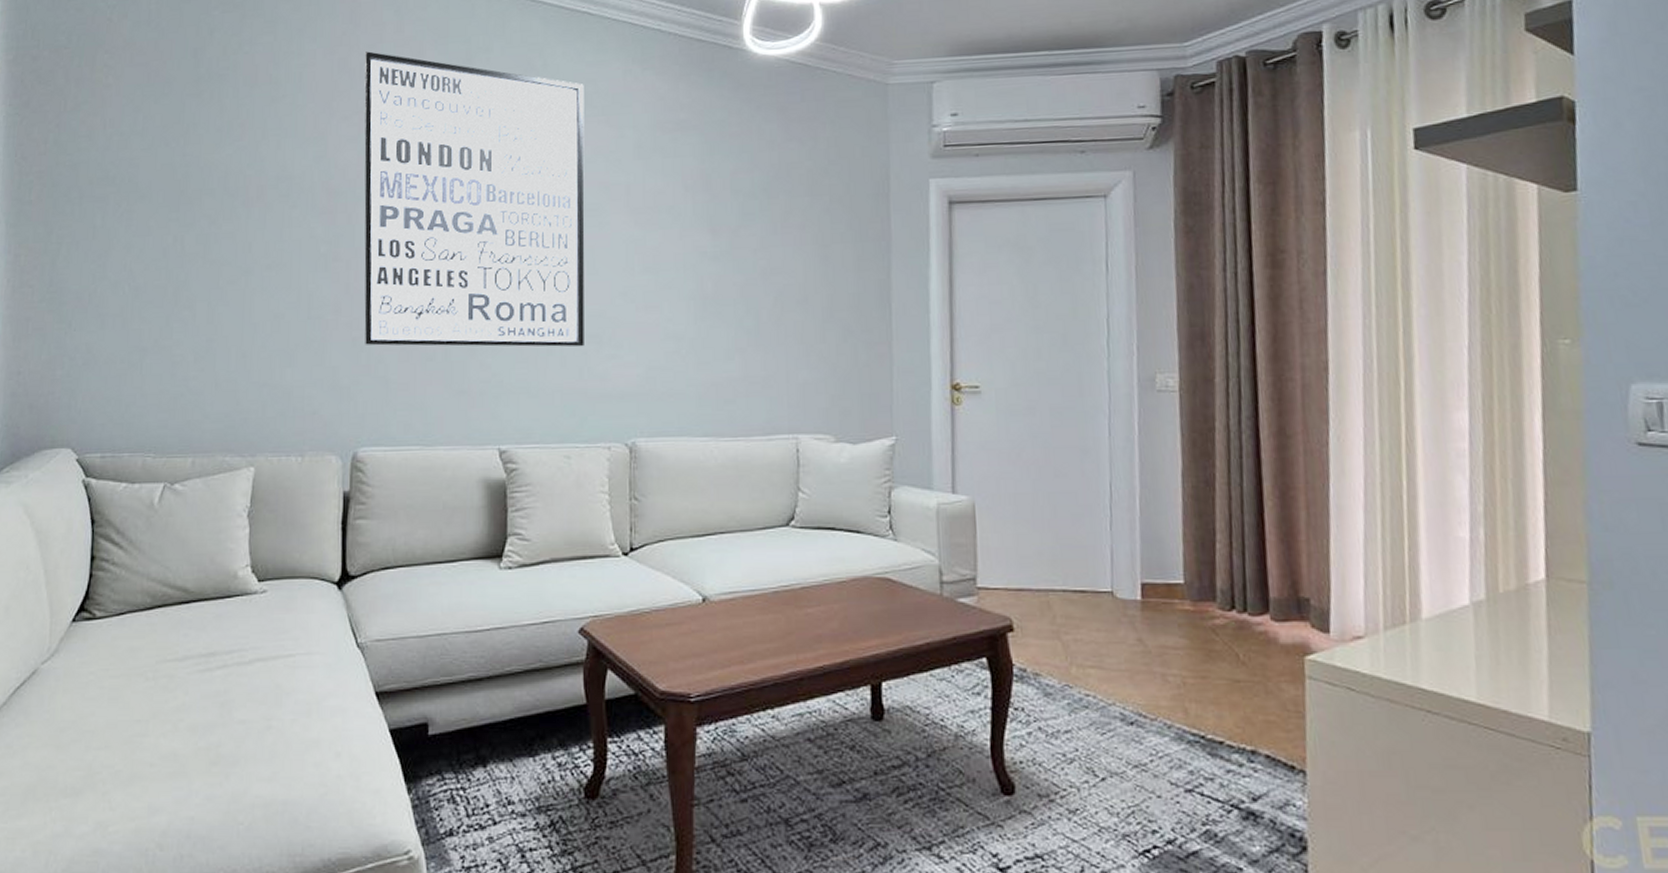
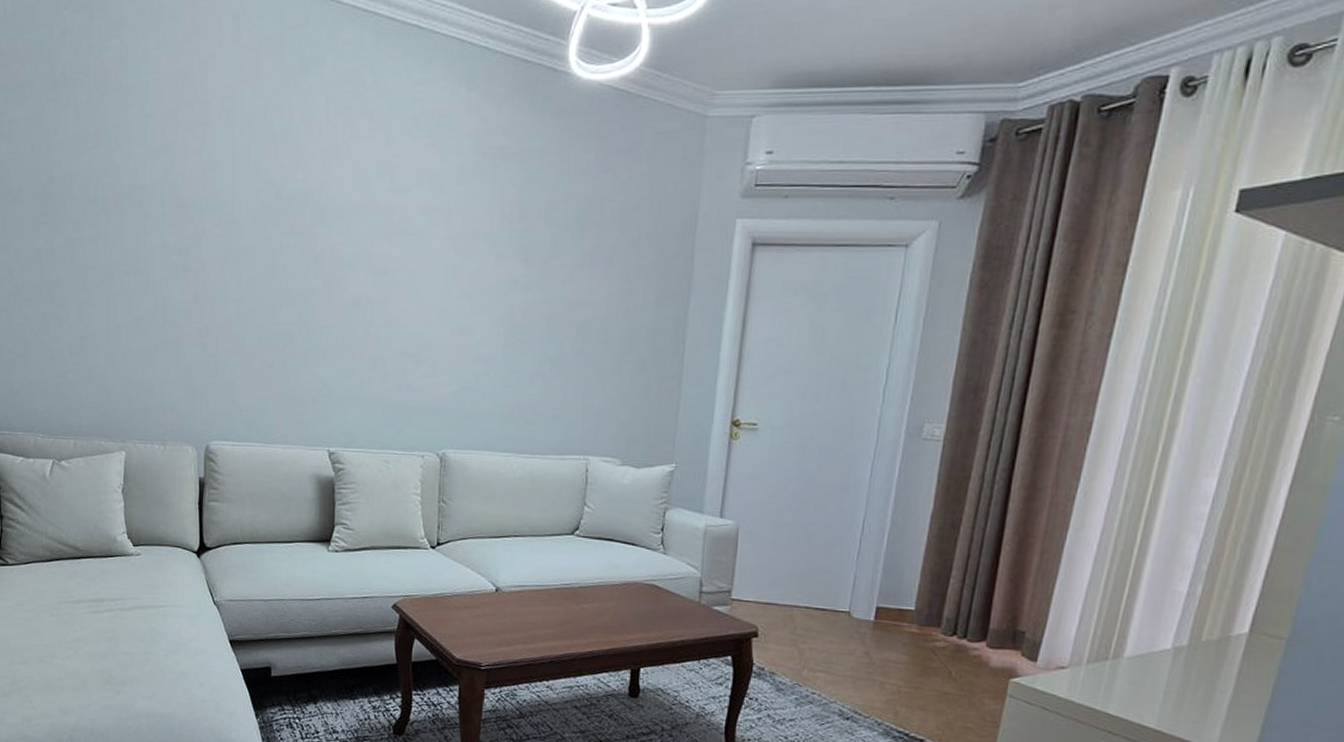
wall art: present [364,51,585,347] -> none [205,60,412,364]

